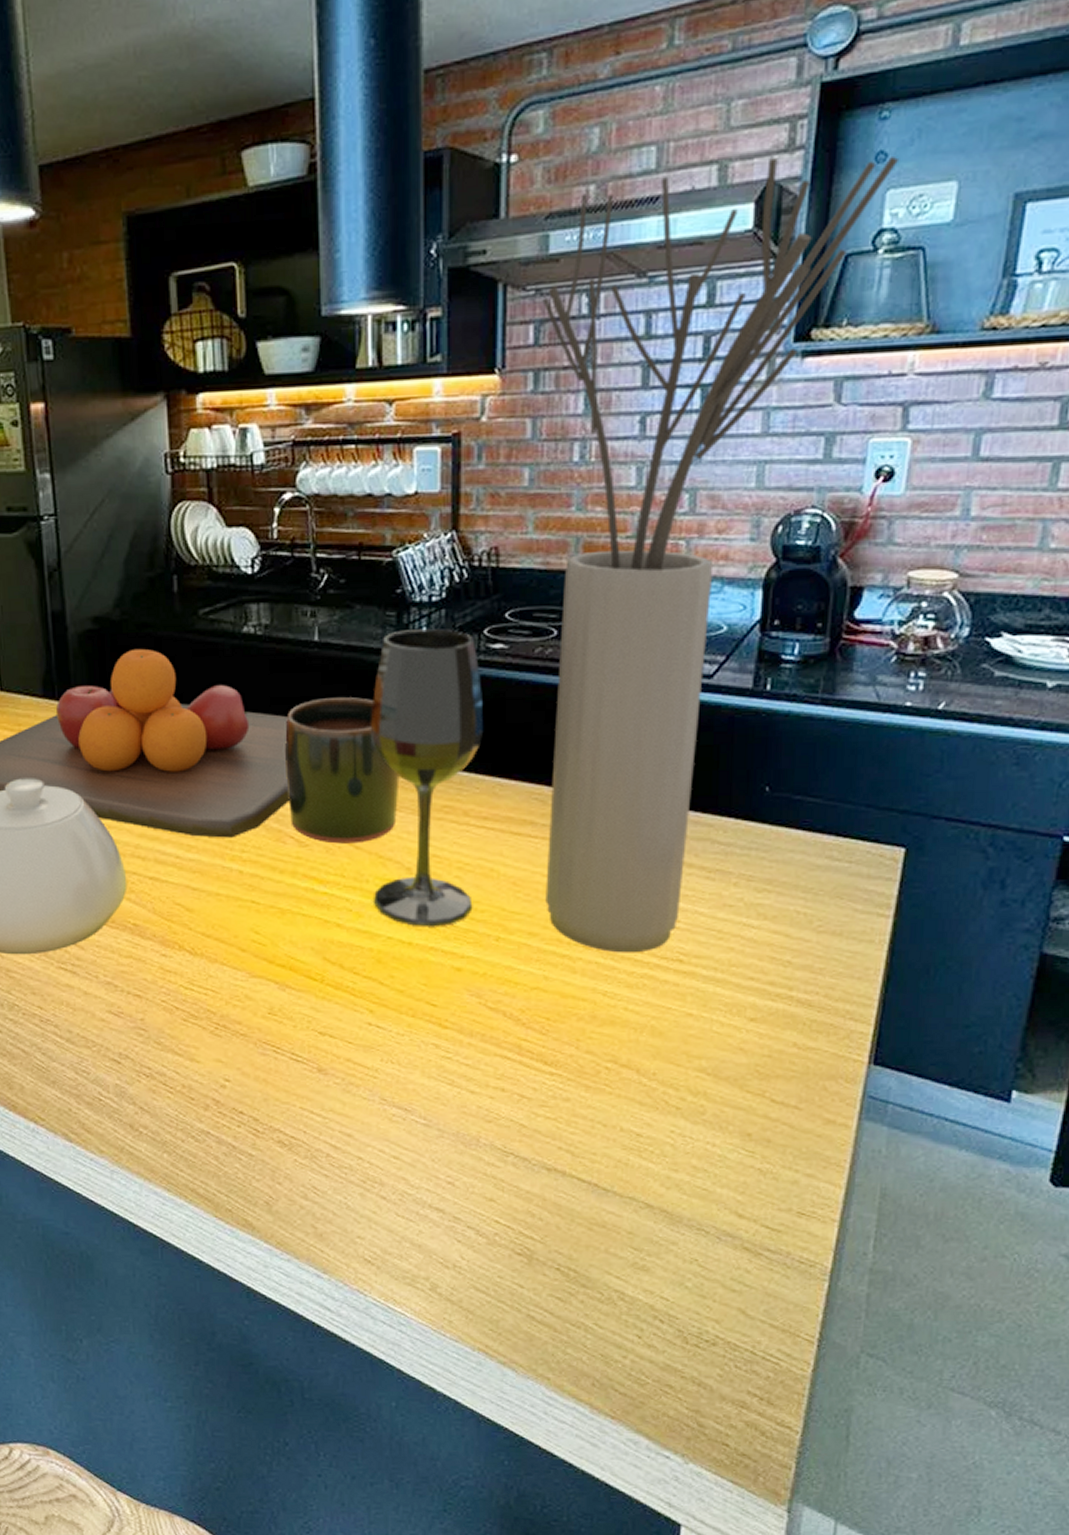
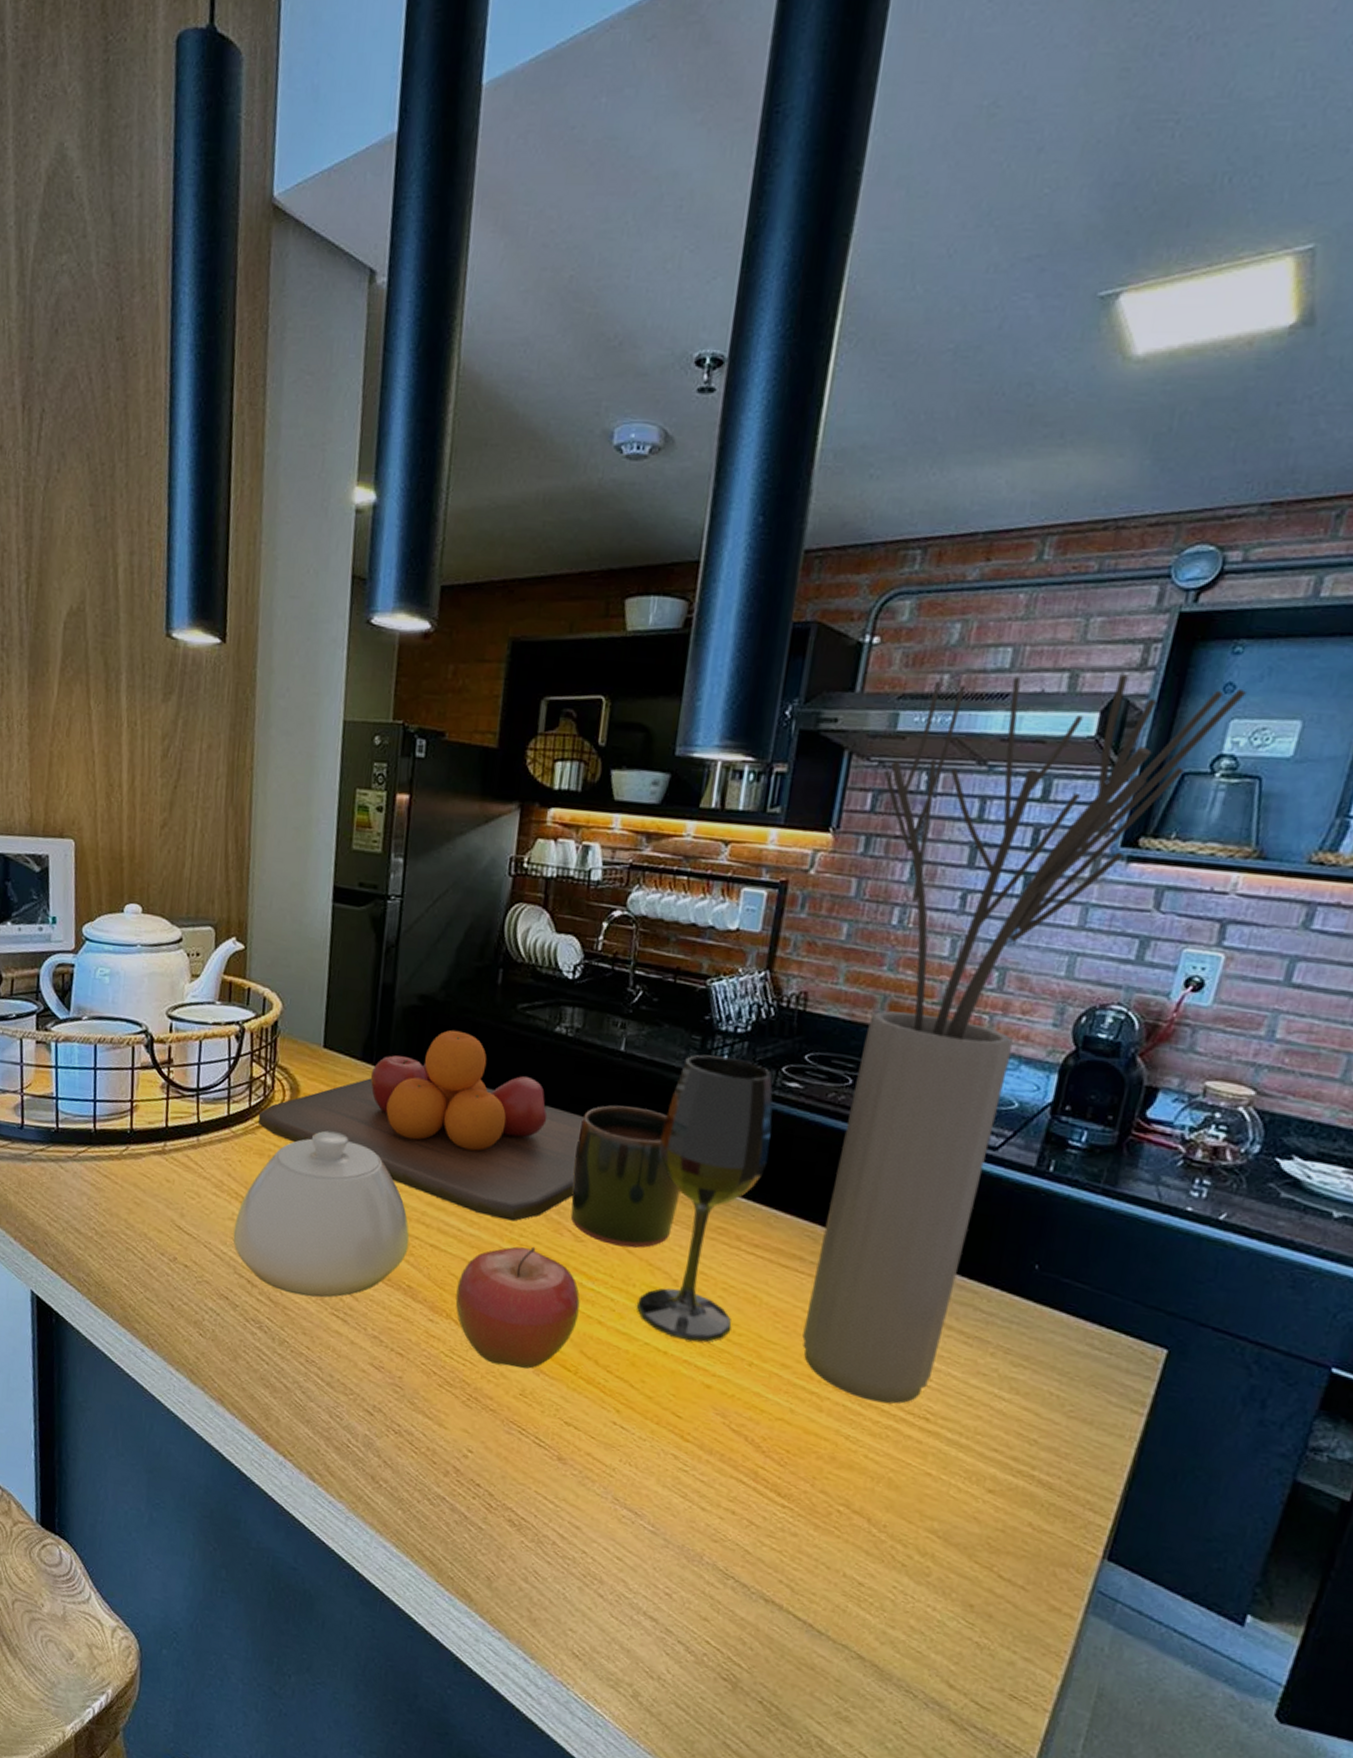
fruit: none [185,860,315,987] -> present [455,1246,580,1369]

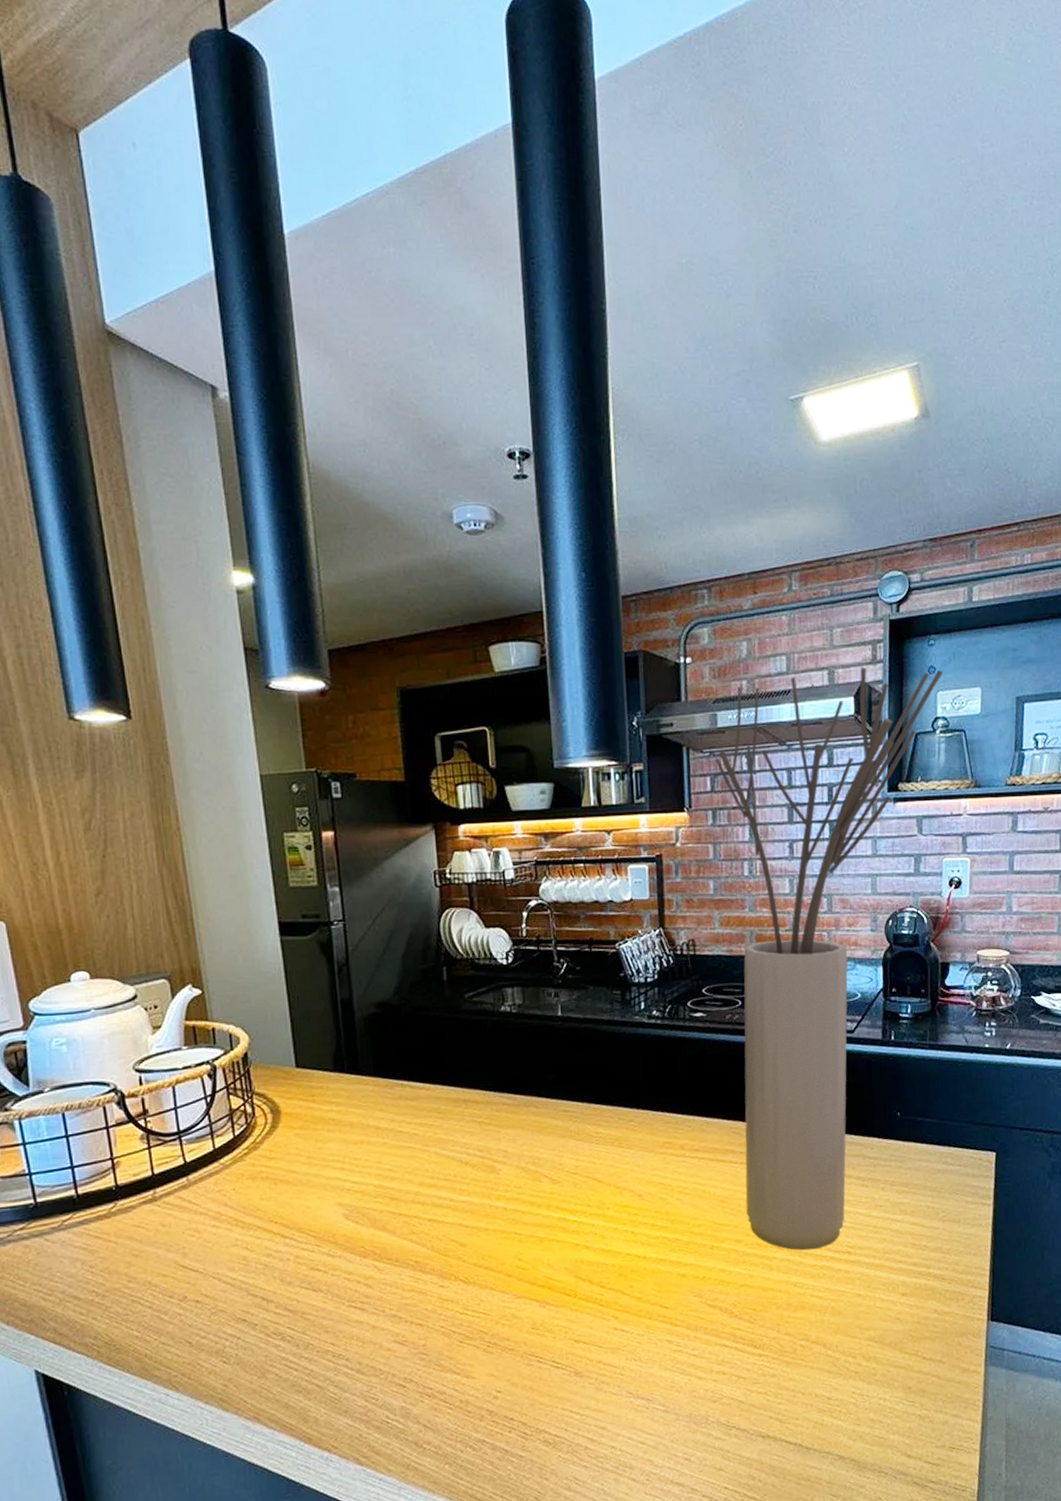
sugar bowl: present [233,1130,410,1298] -> none [239,1140,409,1299]
chopping board: present [258,1030,584,1222] -> none [244,1027,543,1182]
fruit: present [455,1246,580,1369] -> none [459,1198,568,1309]
mug: present [570,1105,681,1248] -> none [537,1059,630,1179]
wine glass: present [637,1054,773,1342] -> none [604,1003,692,1242]

